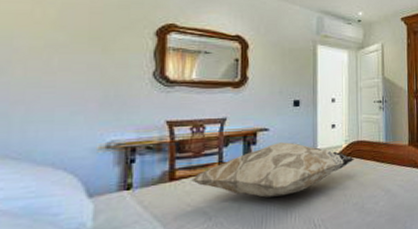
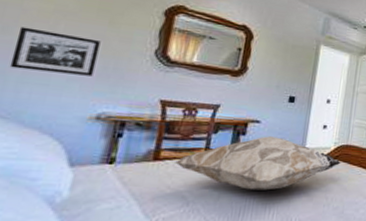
picture frame: none [11,66,97,109] -> present [9,26,101,76]

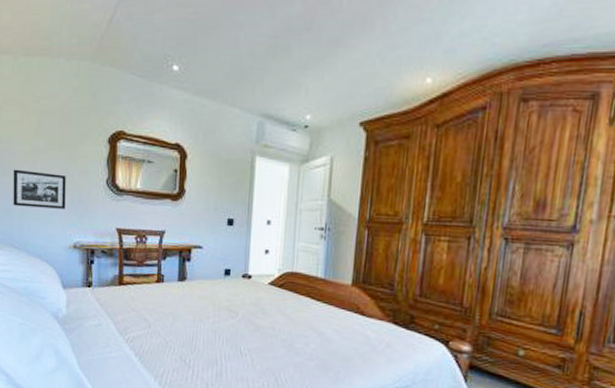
decorative pillow: present [175,136,341,191] -> none [135,262,287,318]

